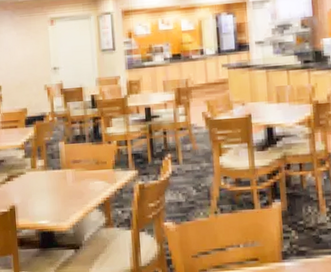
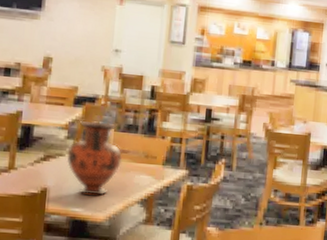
vase: none [26,137,75,207] -> present [66,120,122,196]

